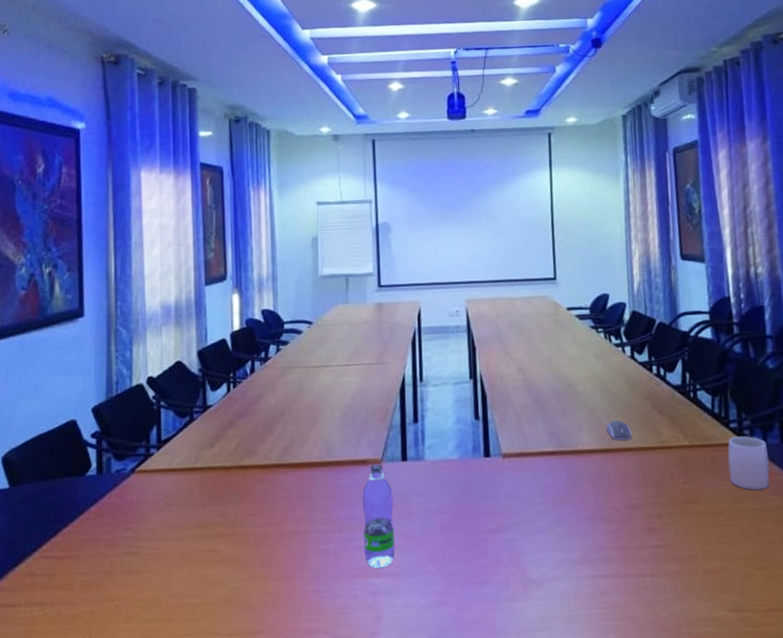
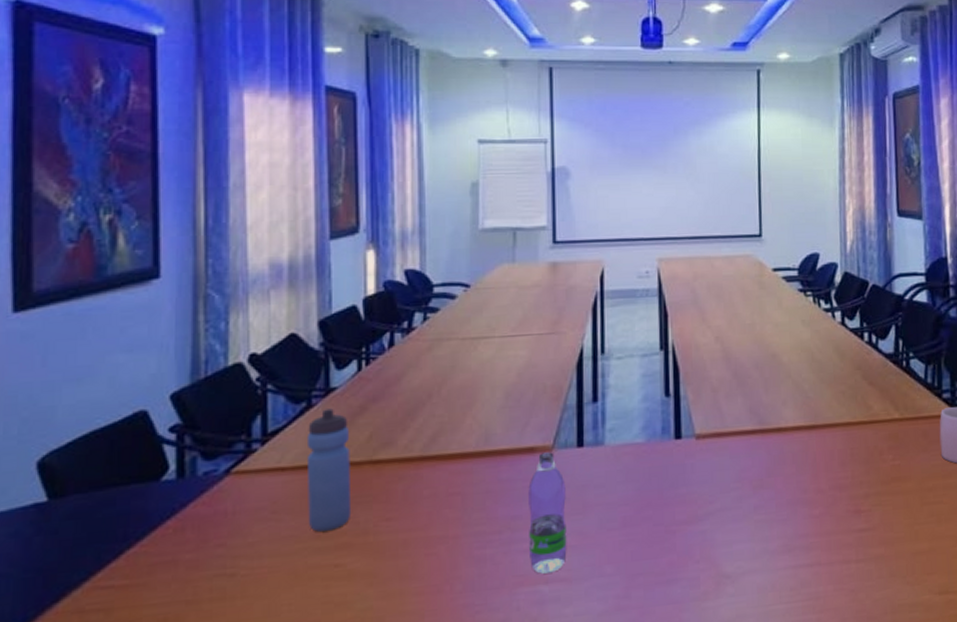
water bottle: none [190,422,225,522] -> present [306,408,352,532]
computer mouse: present [606,420,633,441] -> none [812,393,841,416]

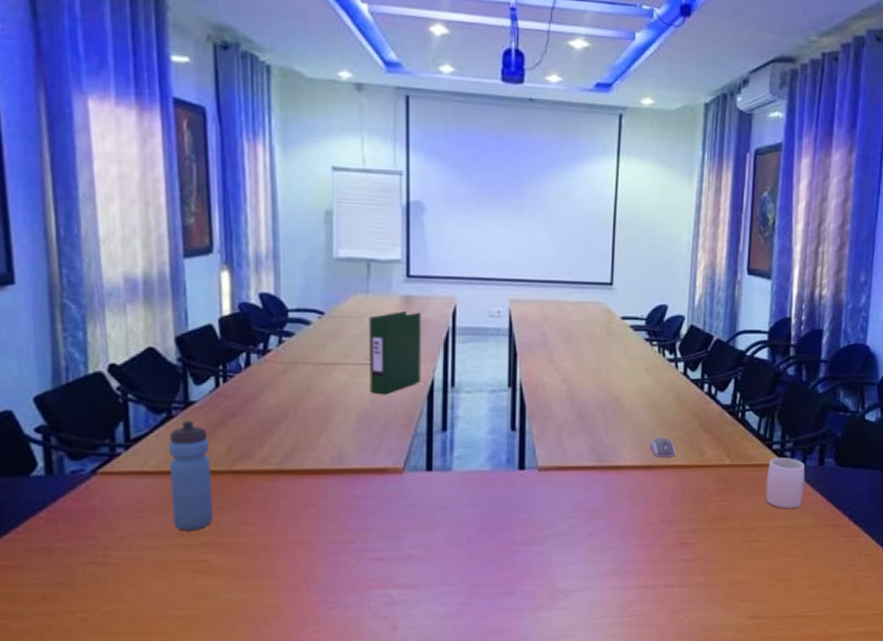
binder: none [515,277,570,367] -> present [369,310,421,395]
bottle: present [528,452,567,574] -> none [379,474,415,580]
computer mouse: none [812,393,841,416] -> present [650,437,676,458]

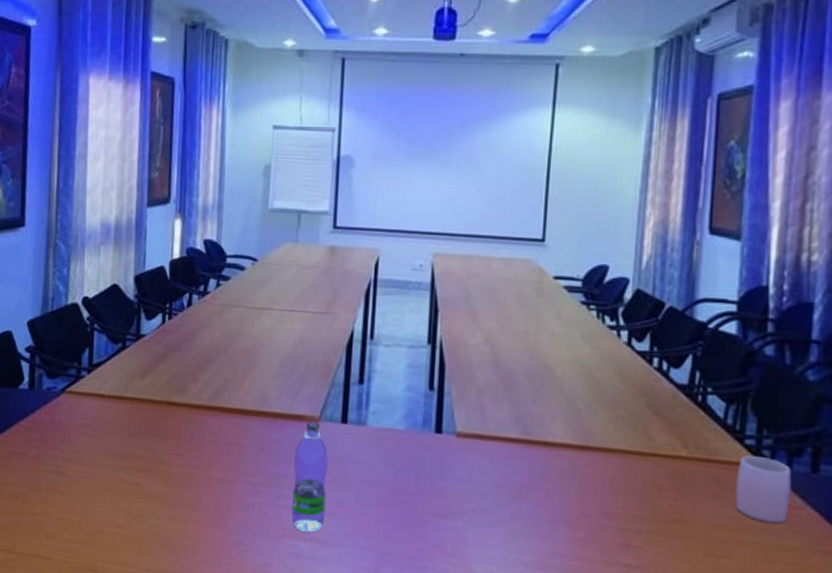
water bottle: present [168,421,214,531] -> none [118,351,153,454]
binder: present [369,310,421,395] -> none [293,260,345,342]
bottle: none [379,474,415,580] -> present [292,422,328,533]
computer mouse: present [650,437,676,458] -> none [585,414,617,440]

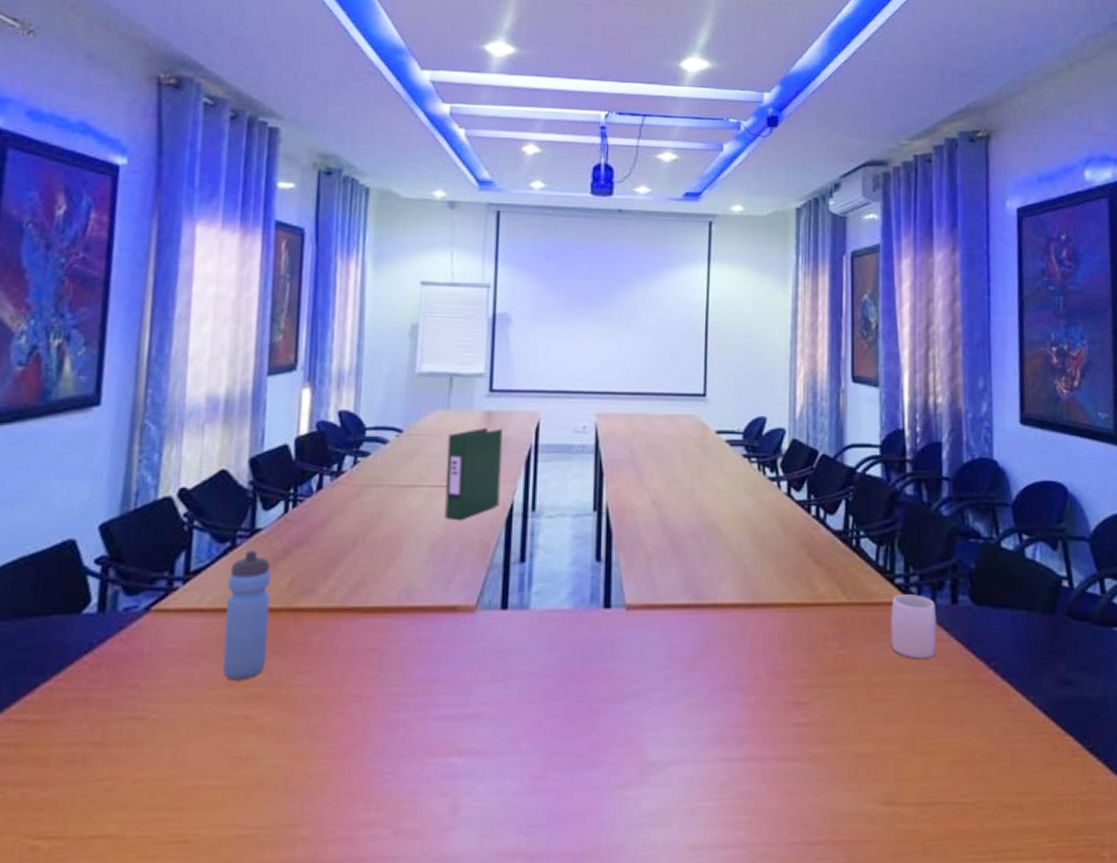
water bottle: none [118,351,153,454] -> present [222,550,272,679]
bottle: present [292,422,328,533] -> none [444,613,487,744]
binder: none [293,260,345,342] -> present [444,427,503,521]

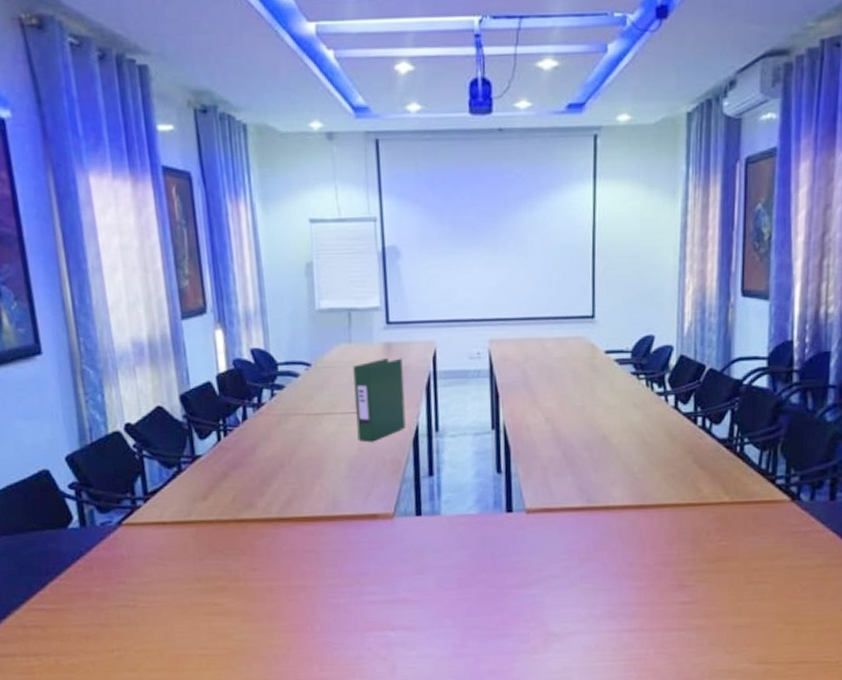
water bottle: present [222,550,272,679] -> none [180,473,224,576]
mug: present [890,594,937,659] -> none [769,493,815,548]

